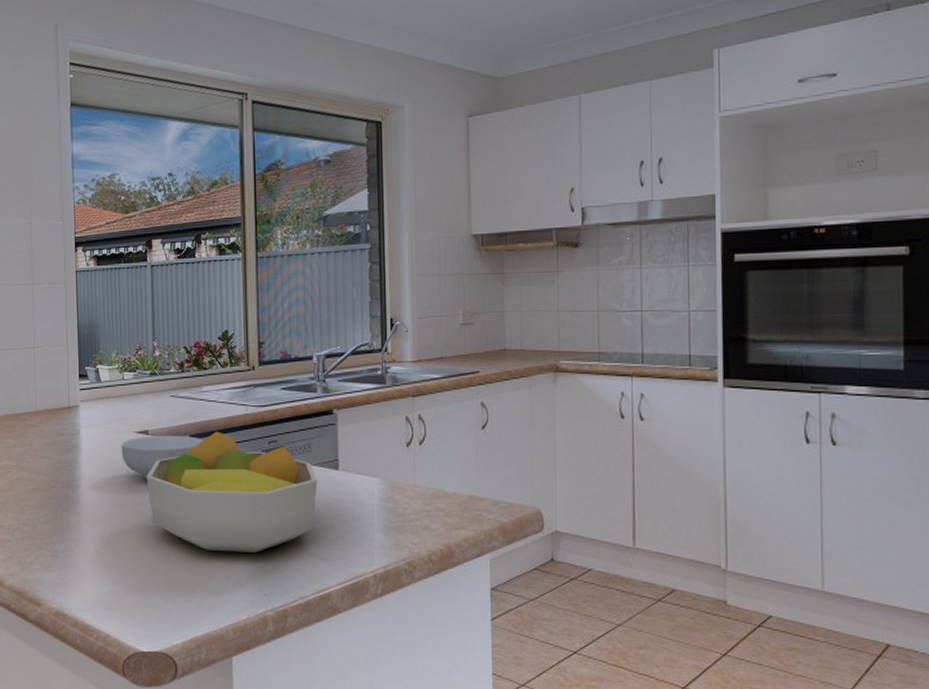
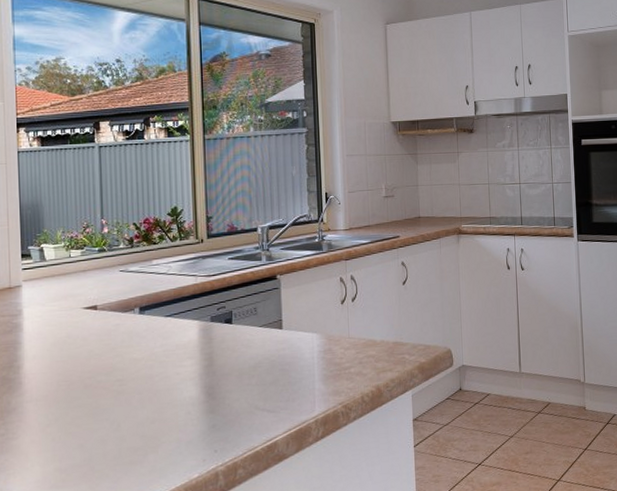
cereal bowl: present [121,435,203,478] -> none [68,308,153,353]
fruit bowl: present [146,431,318,553] -> none [95,301,264,416]

